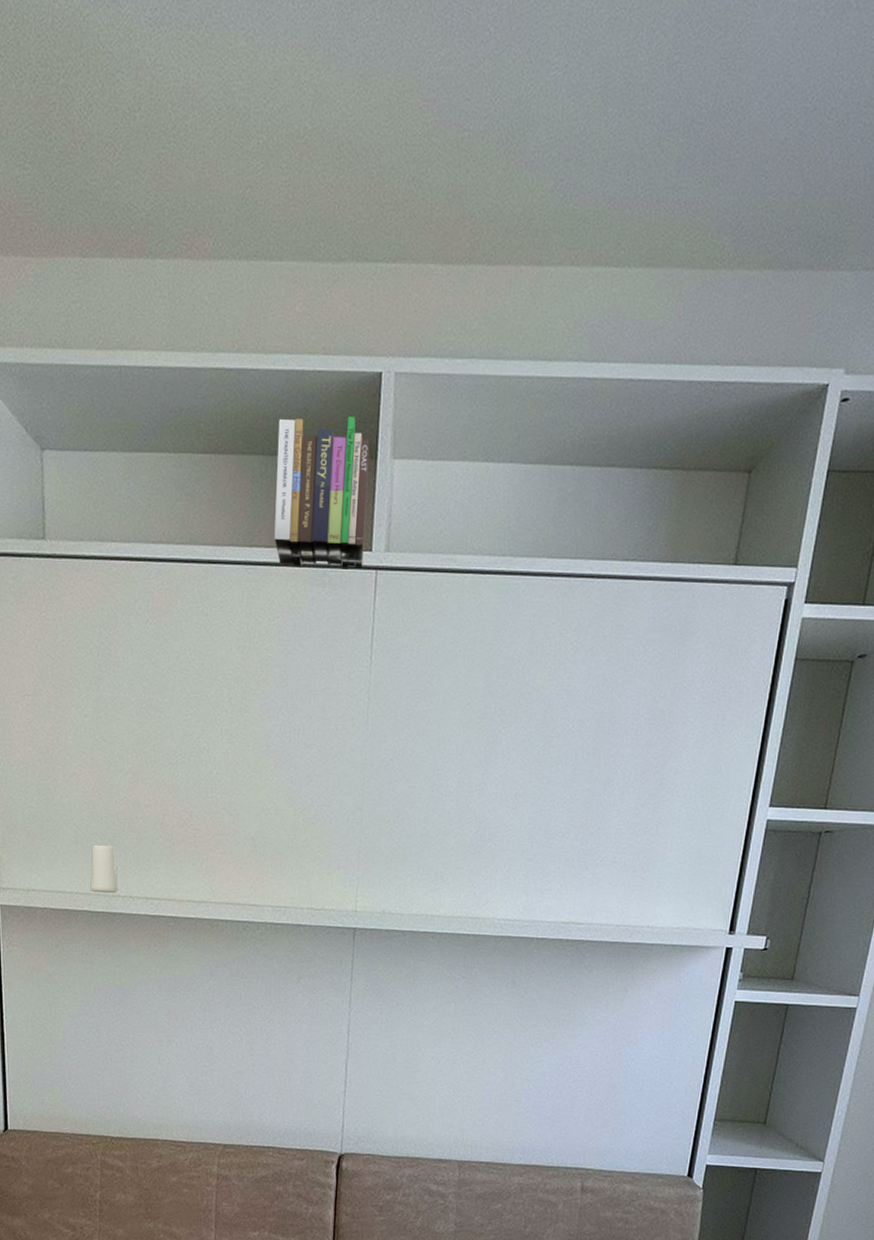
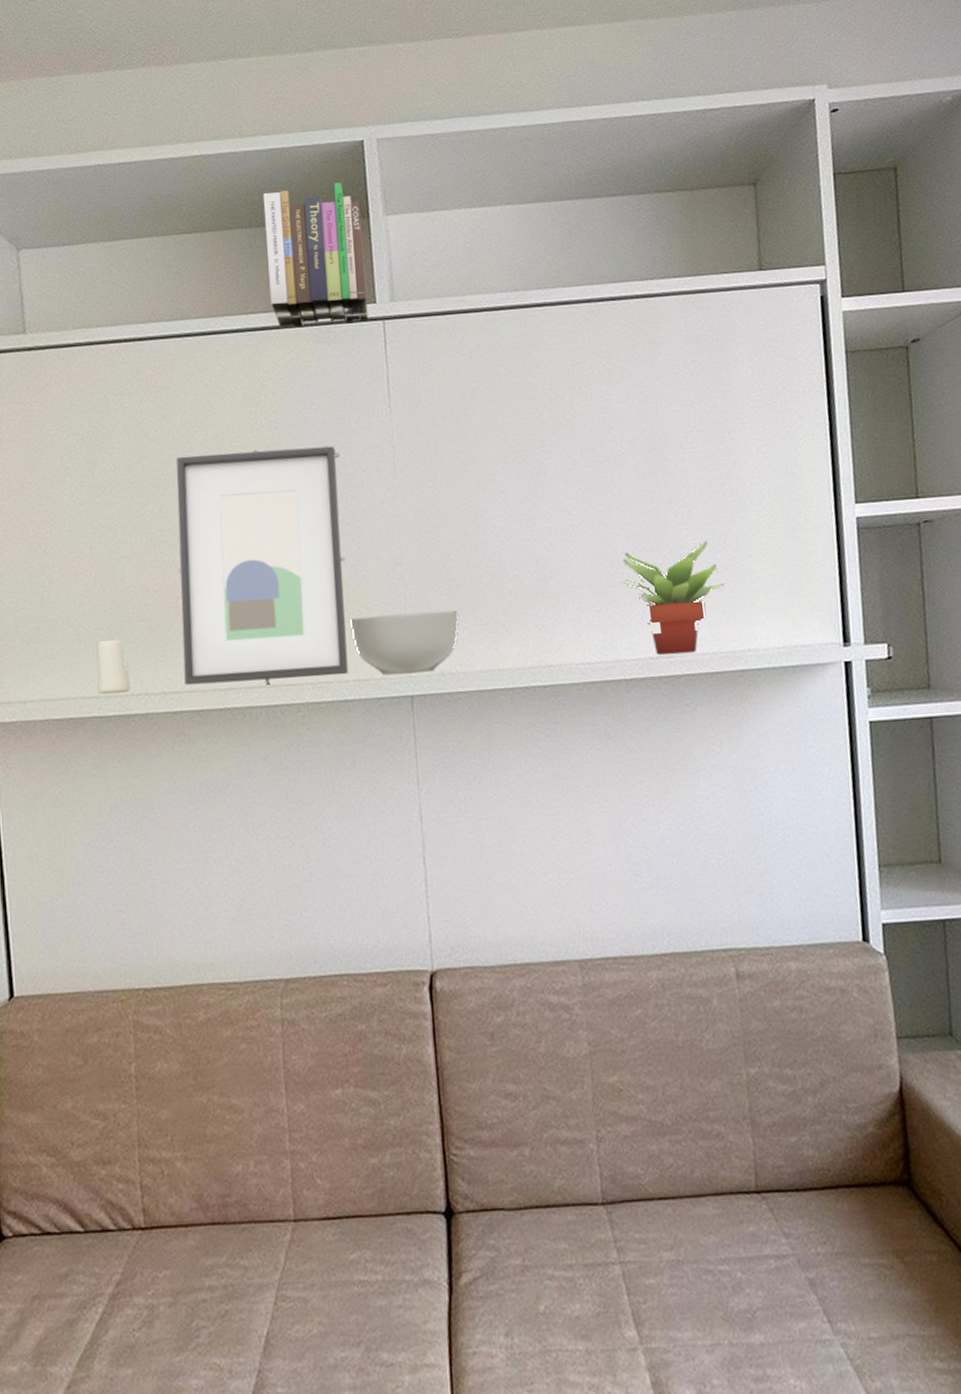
picture frame: none [164,682,319,902] -> present [177,446,348,686]
bowl: none [309,853,405,909] -> present [349,611,460,675]
succulent plant: none [551,824,638,923] -> present [623,542,725,656]

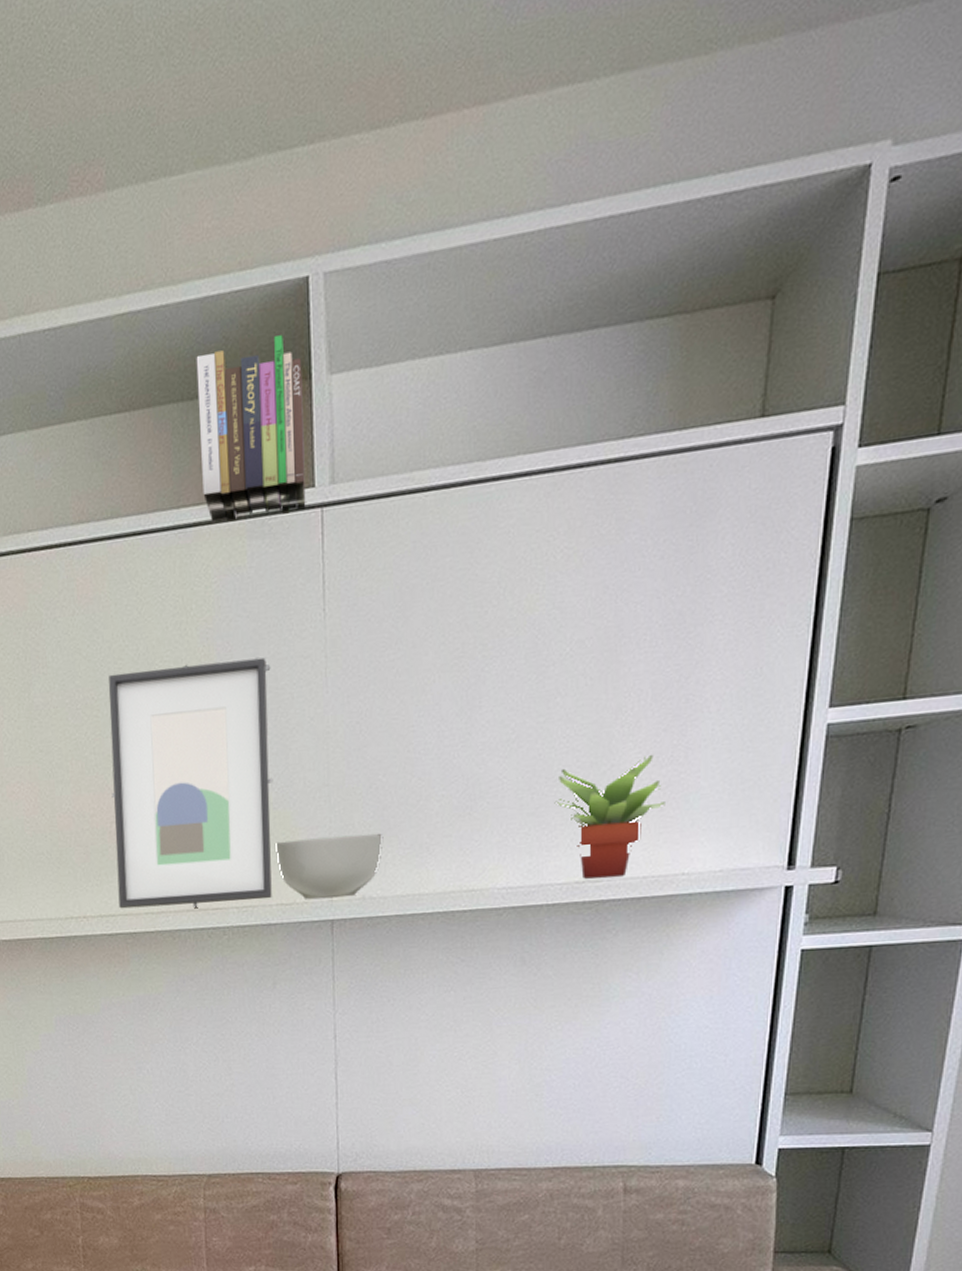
candle: present [96,637,131,695] -> none [38,862,71,917]

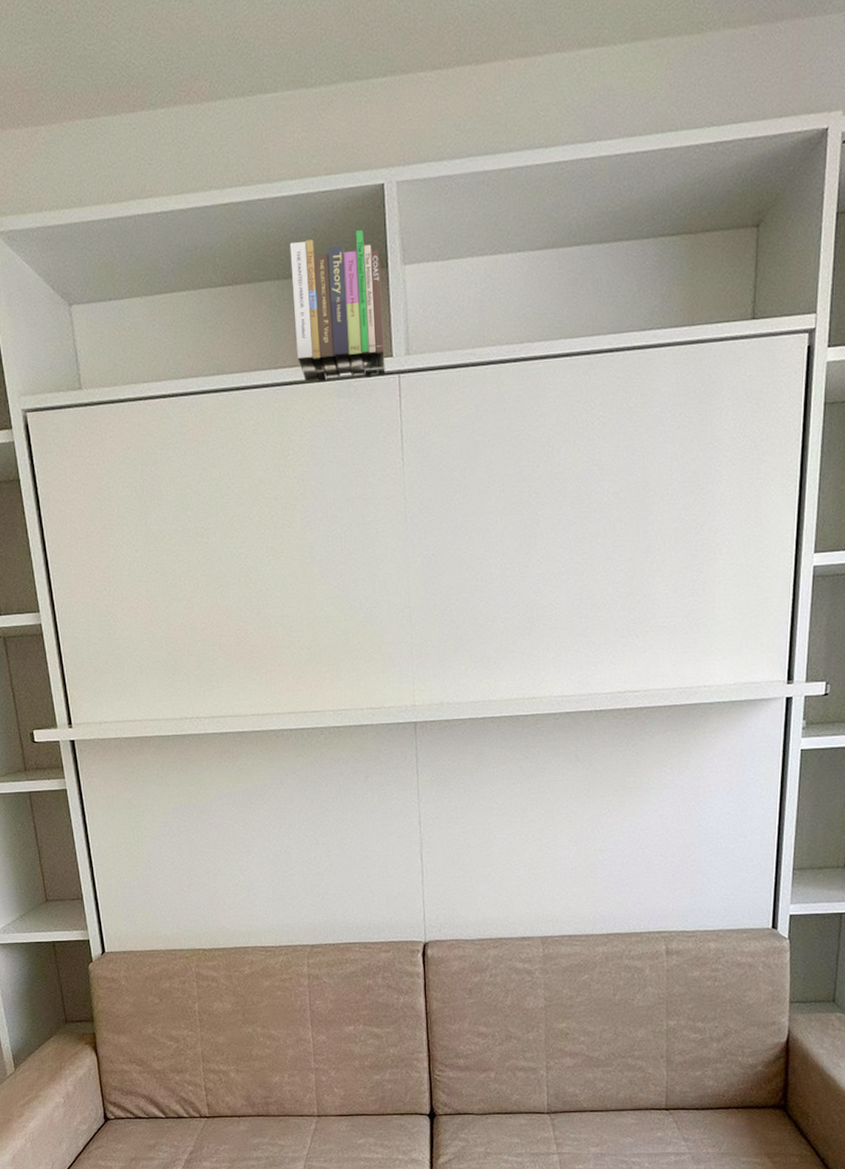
picture frame: present [109,657,273,909] -> none [217,497,363,711]
bowl: present [274,834,384,899] -> none [364,649,458,704]
succulent plant: present [556,755,665,880] -> none [600,588,688,690]

